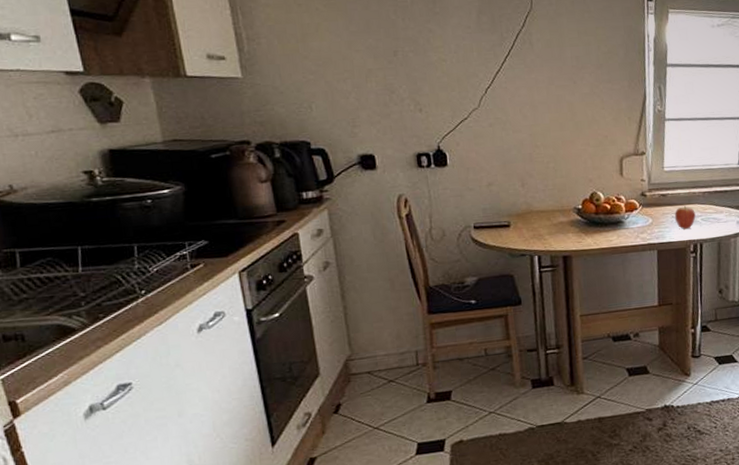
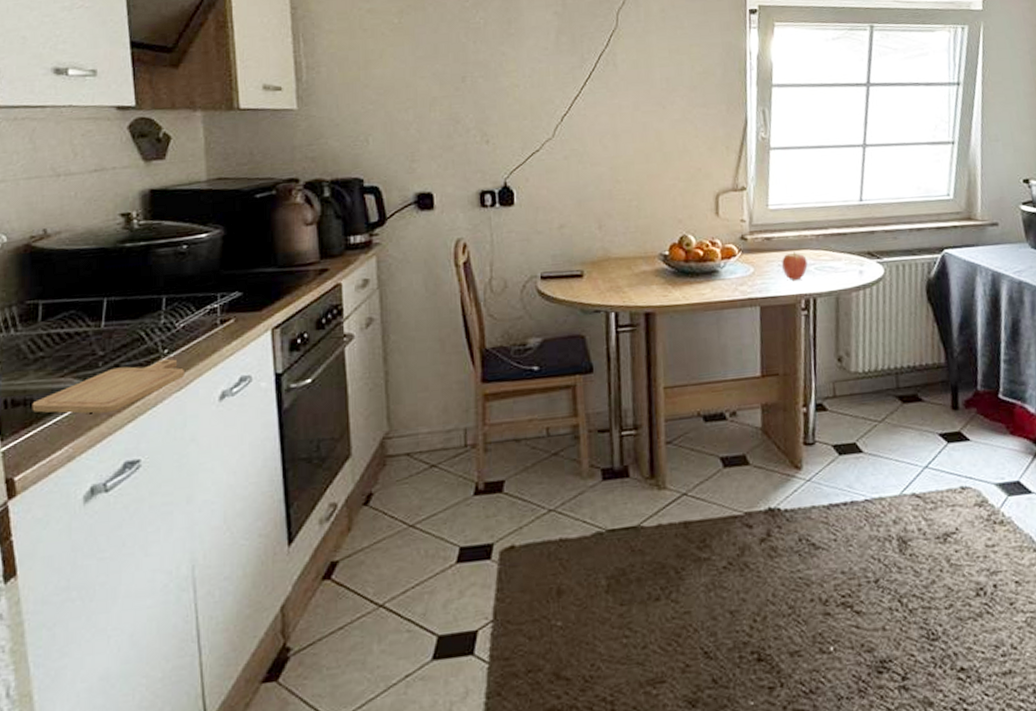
chopping board: none [23,298,164,346] -> present [32,359,186,414]

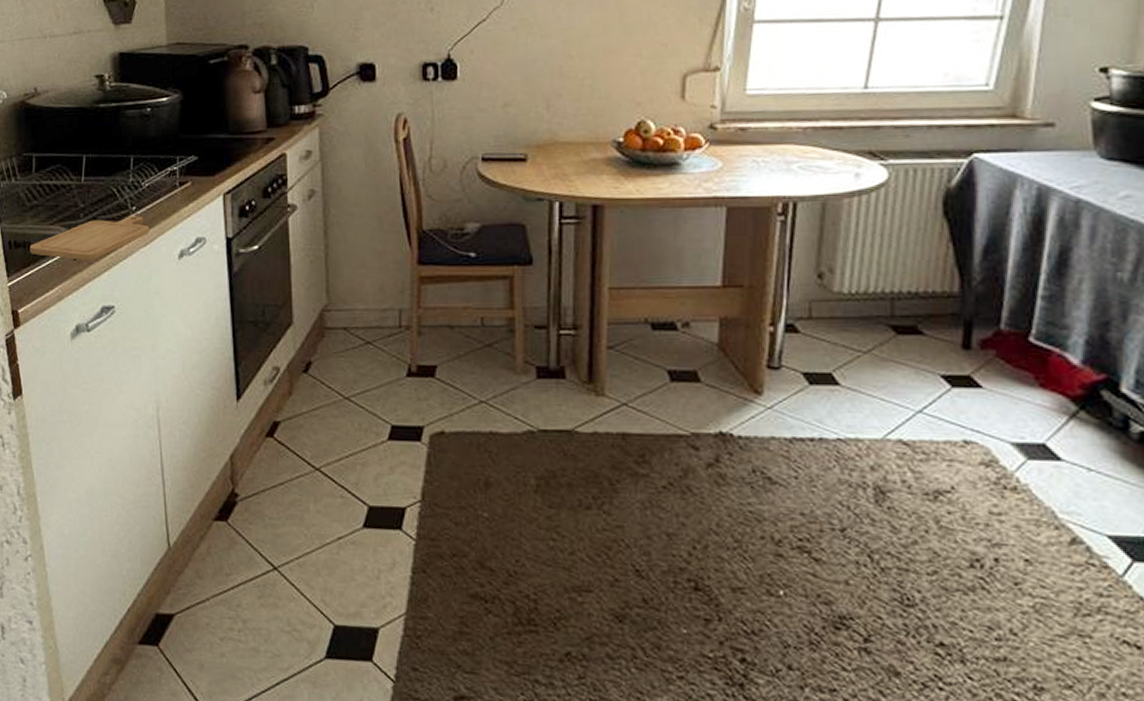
fruit: present [781,252,808,281] -> none [756,146,789,180]

